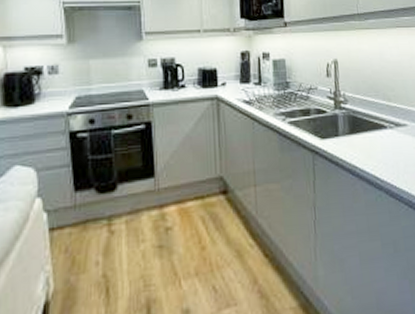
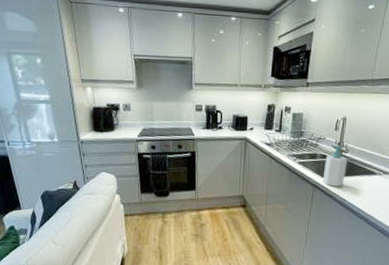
soap bottle: none [321,95,350,151] -> present [322,145,348,187]

